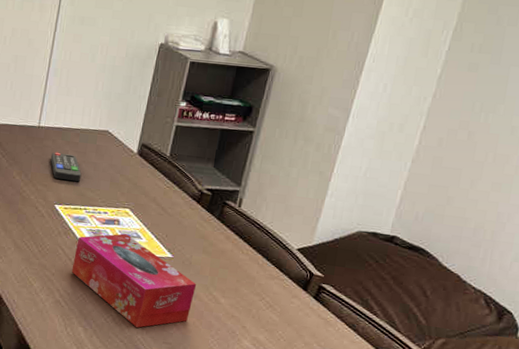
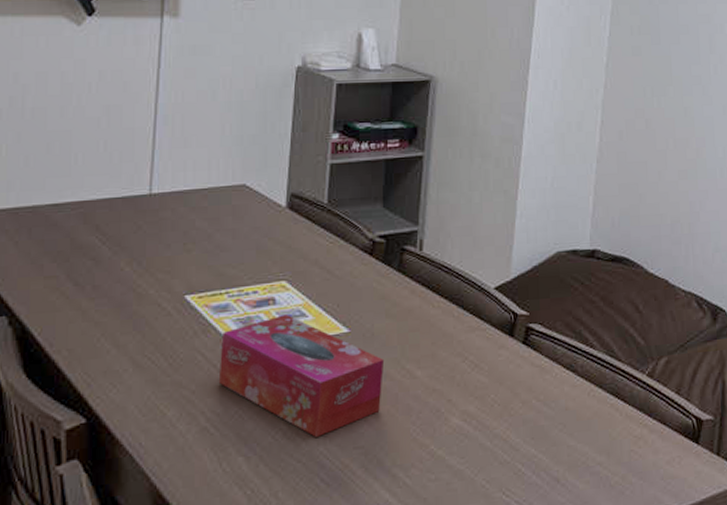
remote control: present [50,152,82,182] -> none [171,224,217,260]

